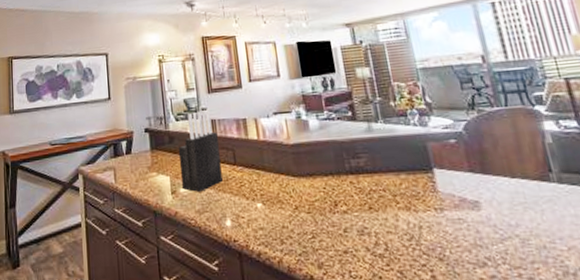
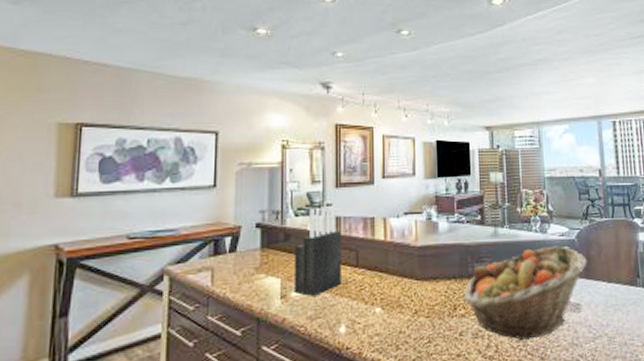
fruit basket: none [343,139,482,239] -> present [463,245,587,340]

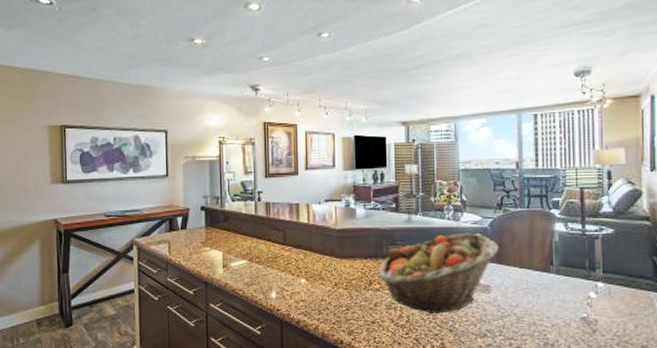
knife block: present [293,205,341,296] -> none [232,192,272,267]

